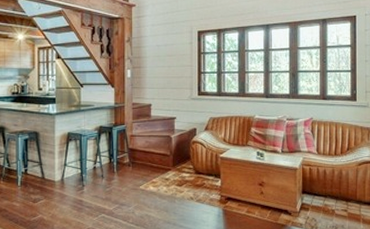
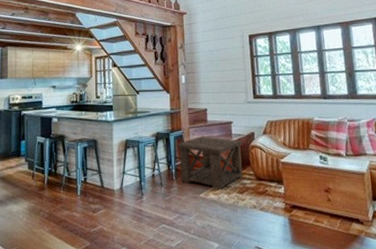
side table: none [120,131,184,183] -> present [177,136,243,191]

